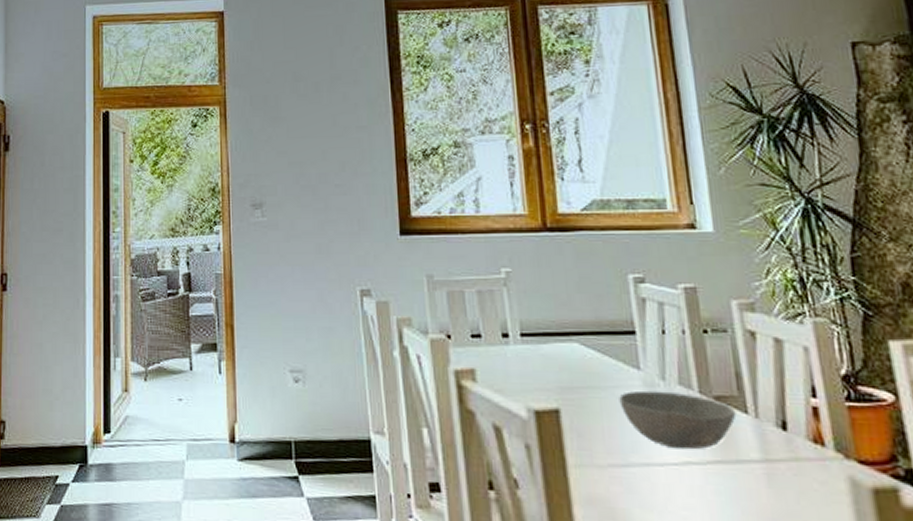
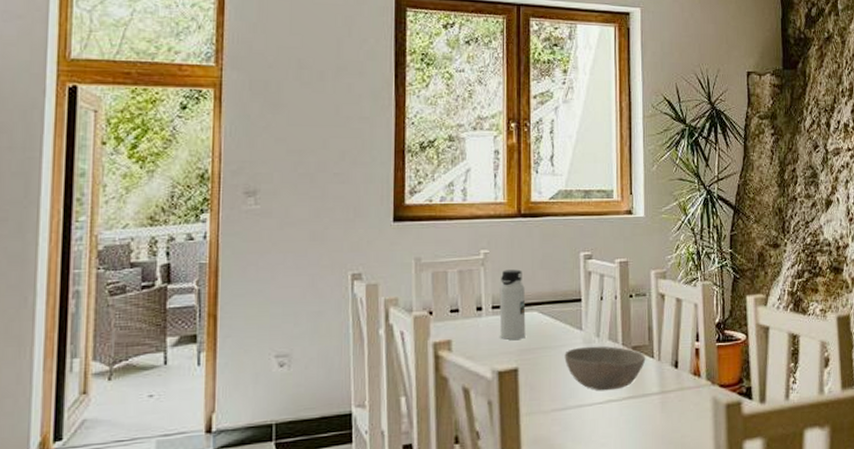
water bottle: none [528,292,566,374] -> present [499,269,526,340]

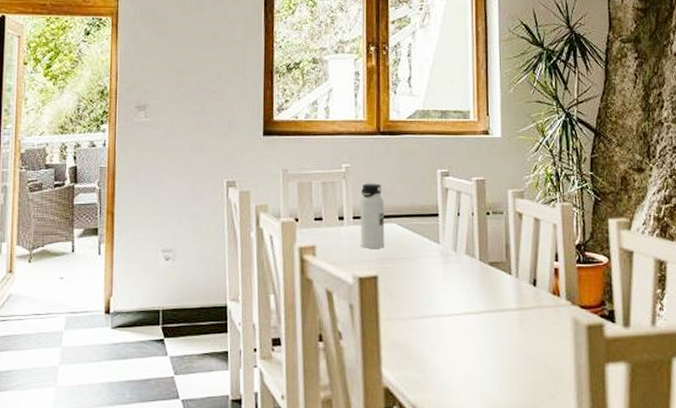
bowl: present [564,346,646,391] -> none [422,259,503,303]

